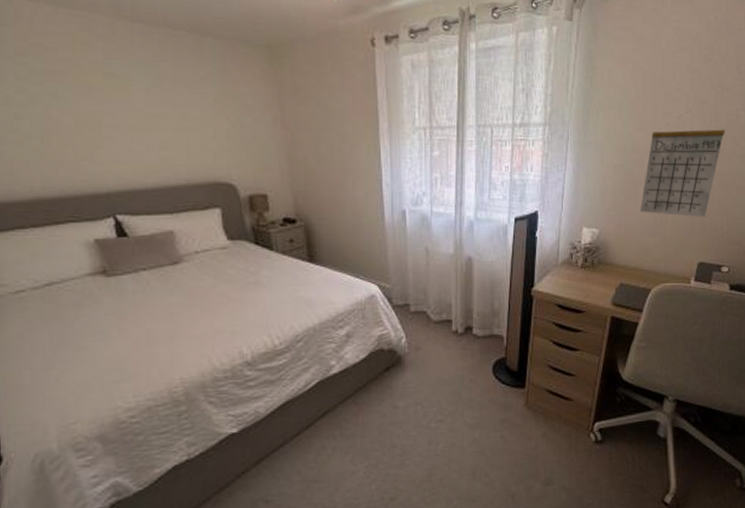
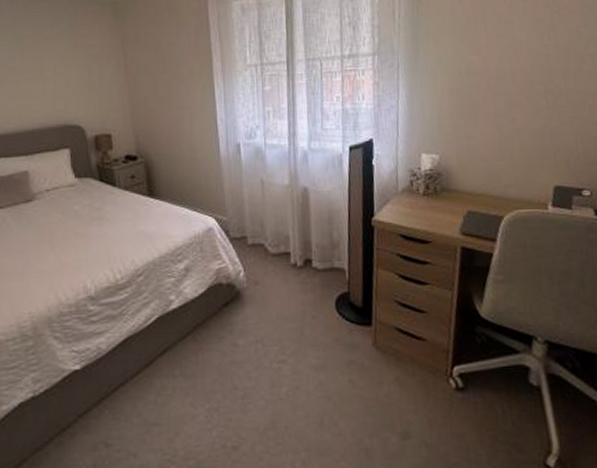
calendar: present [640,110,725,217] -> none [482,30,567,138]

